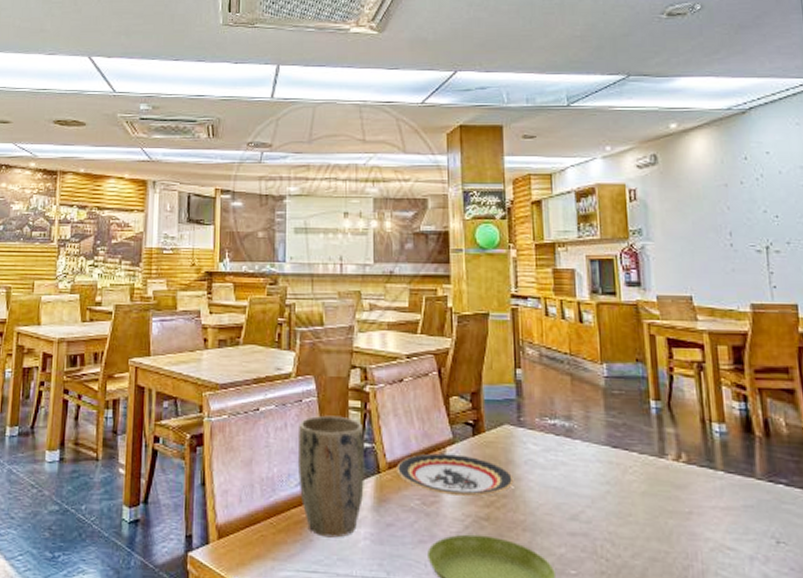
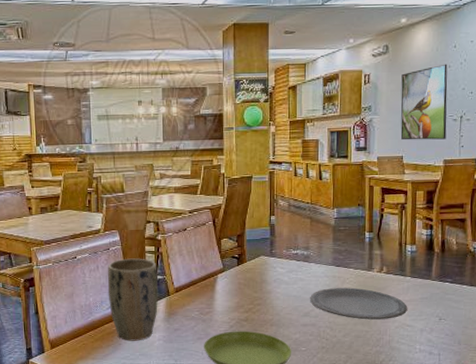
plate: present [396,453,514,498] -> none [182,279,266,307]
plate: none [577,479,725,536] -> present [310,287,407,320]
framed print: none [678,179,750,276] -> present [400,63,448,140]

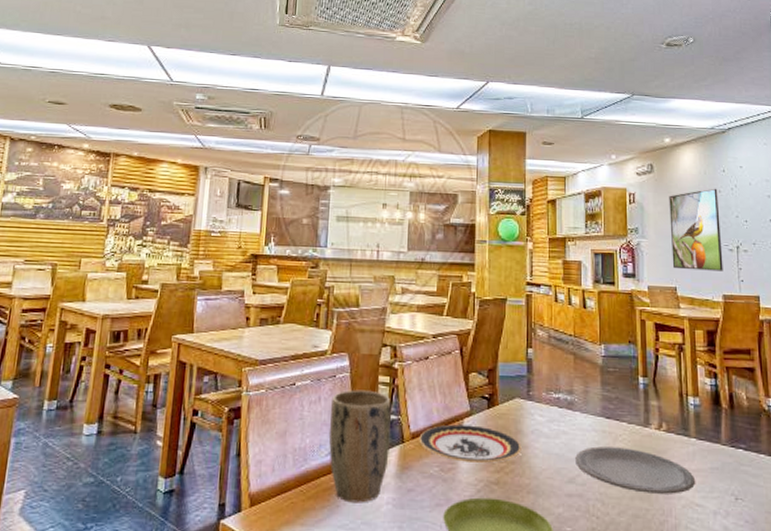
plate: none [182,279,266,307] -> present [419,424,522,464]

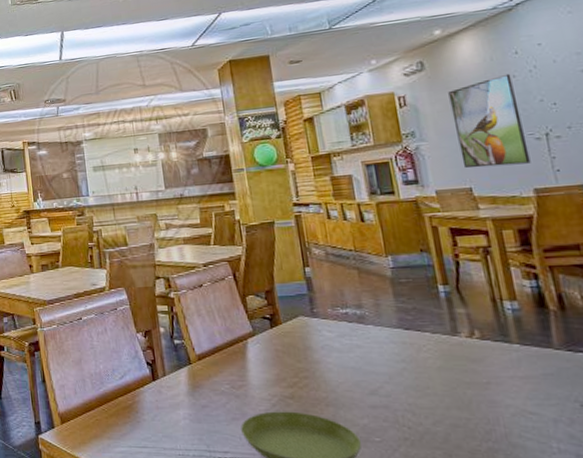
plant pot: present [328,390,391,503] -> none [116,319,179,419]
plate: present [419,424,522,464] -> none [205,344,313,380]
plate: present [575,446,695,494] -> none [374,358,525,403]

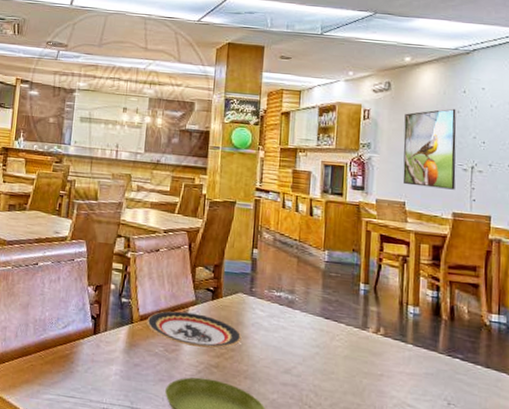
plate: none [205,344,313,380] -> present [147,311,242,349]

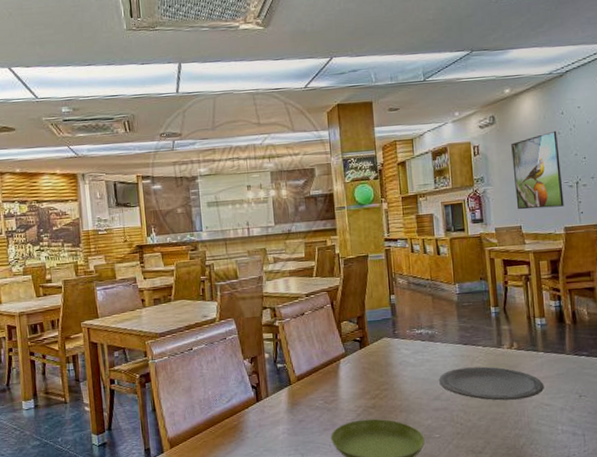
plate: present [147,311,242,349] -> none [303,363,392,395]
plate: none [292,343,408,394] -> present [439,366,544,401]

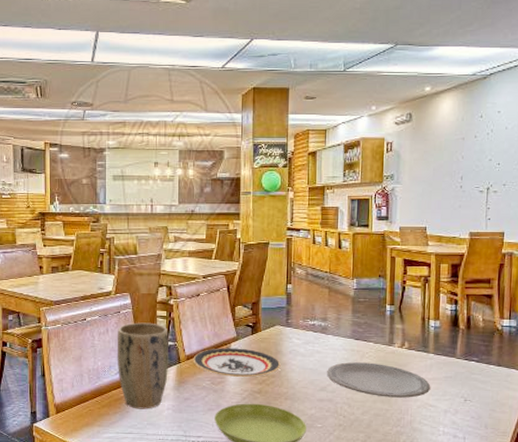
plant pot: none [225,346,280,436] -> present [117,322,168,409]
plate: none [303,363,392,395] -> present [193,348,281,378]
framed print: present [511,130,564,210] -> none [424,134,474,211]

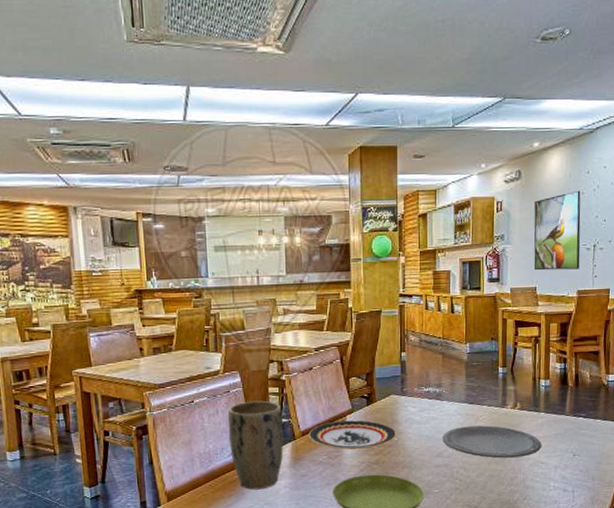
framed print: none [424,134,474,211] -> present [534,190,581,271]

